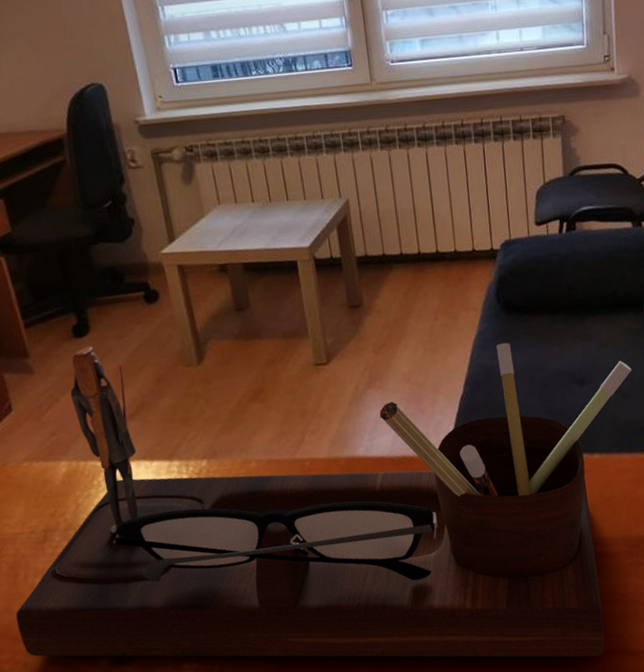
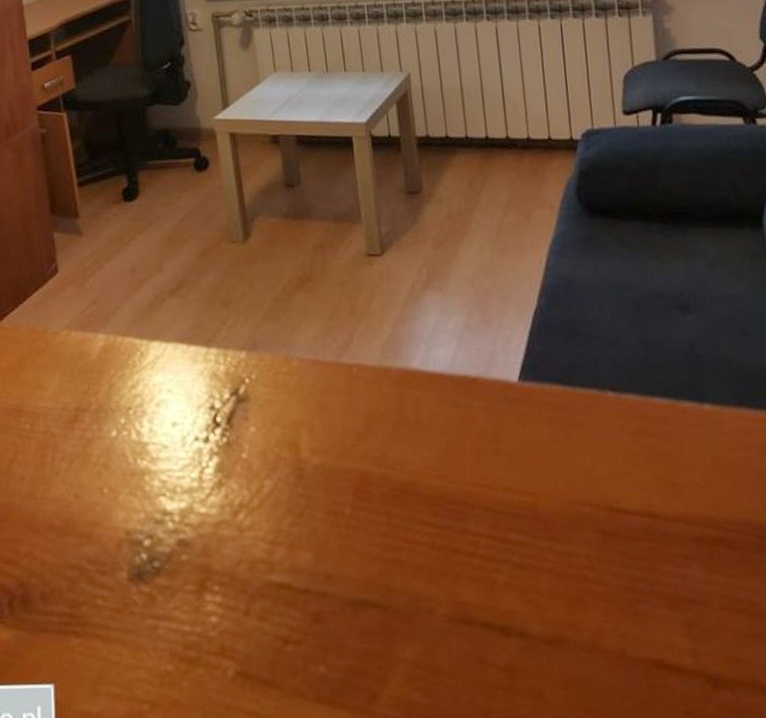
desk organizer: present [15,342,632,658] -> none [38,211,751,687]

